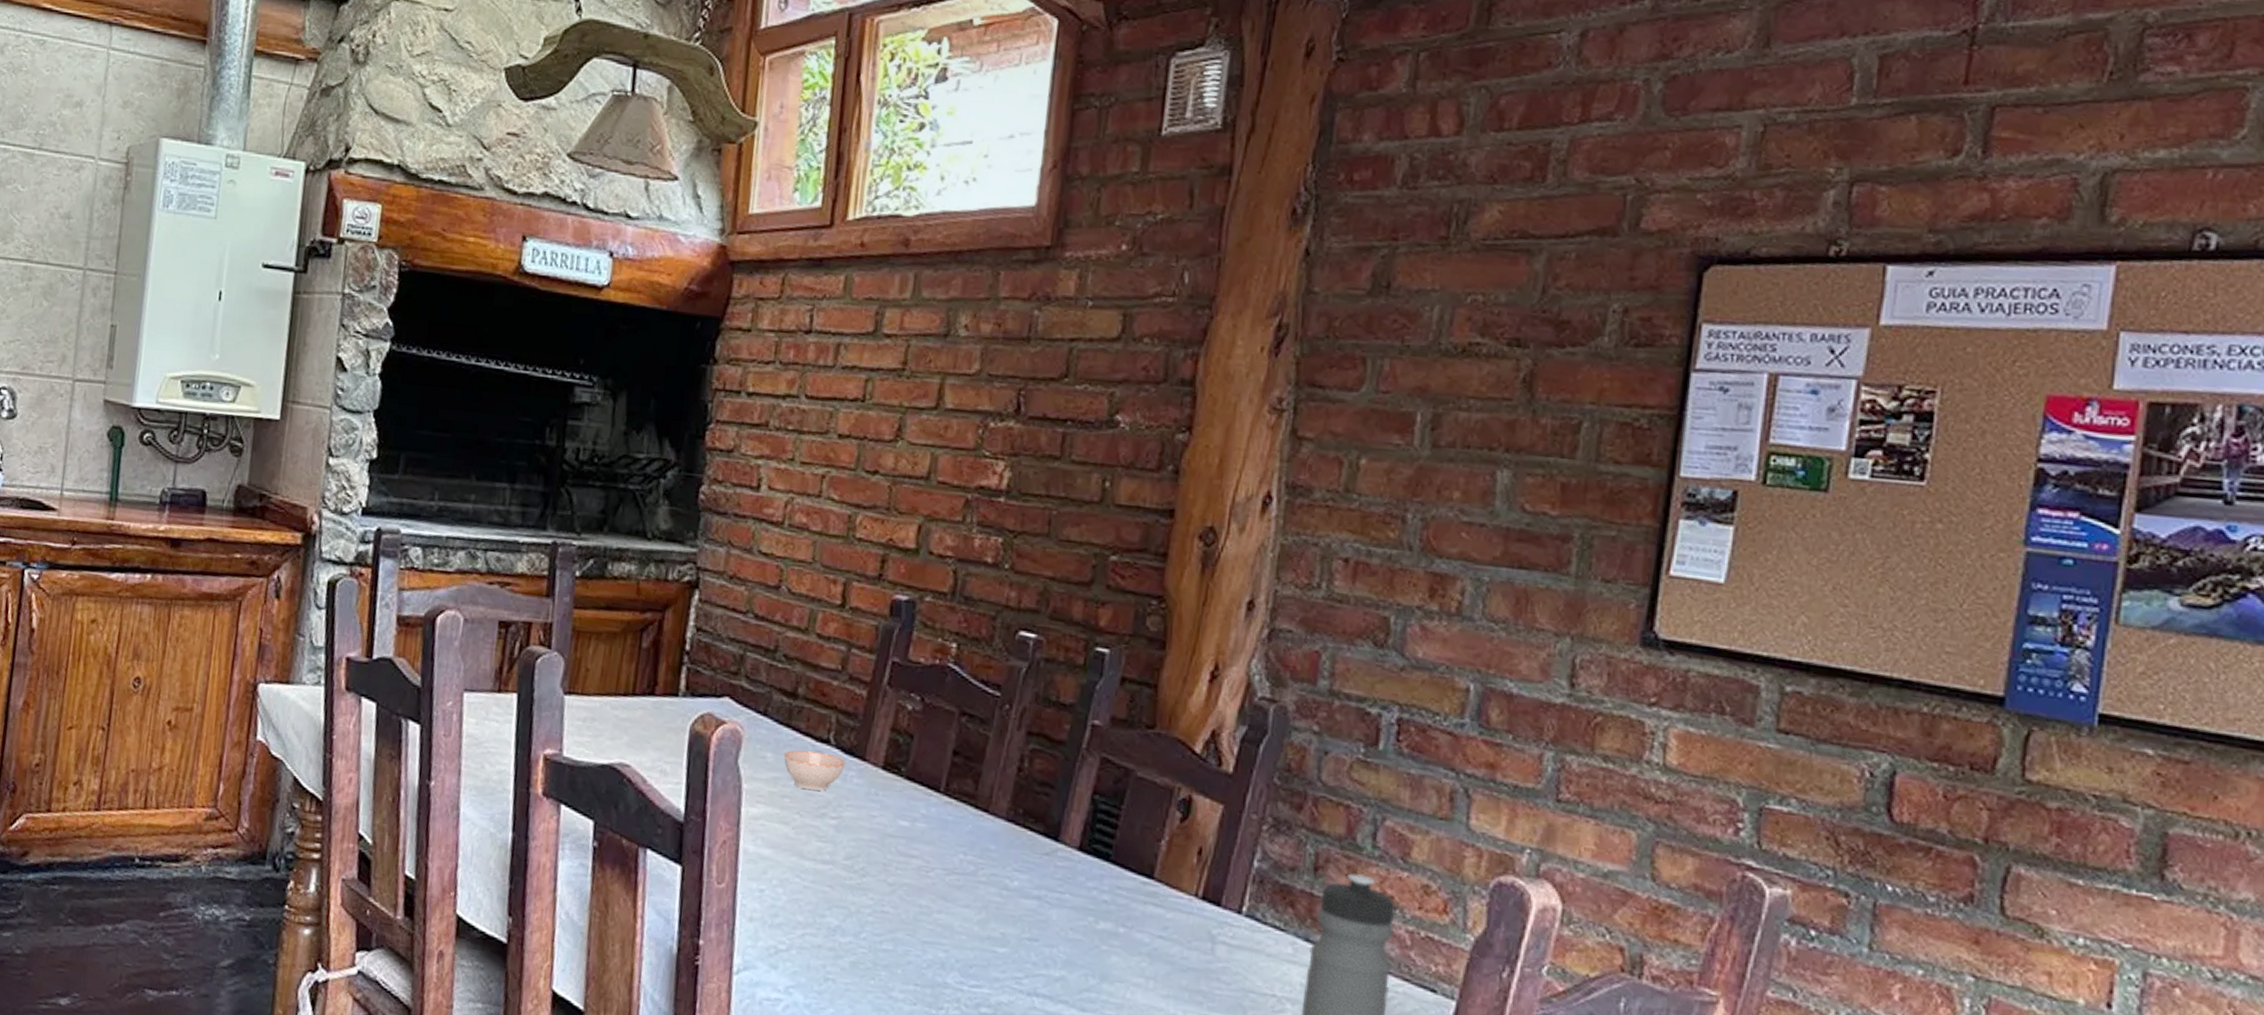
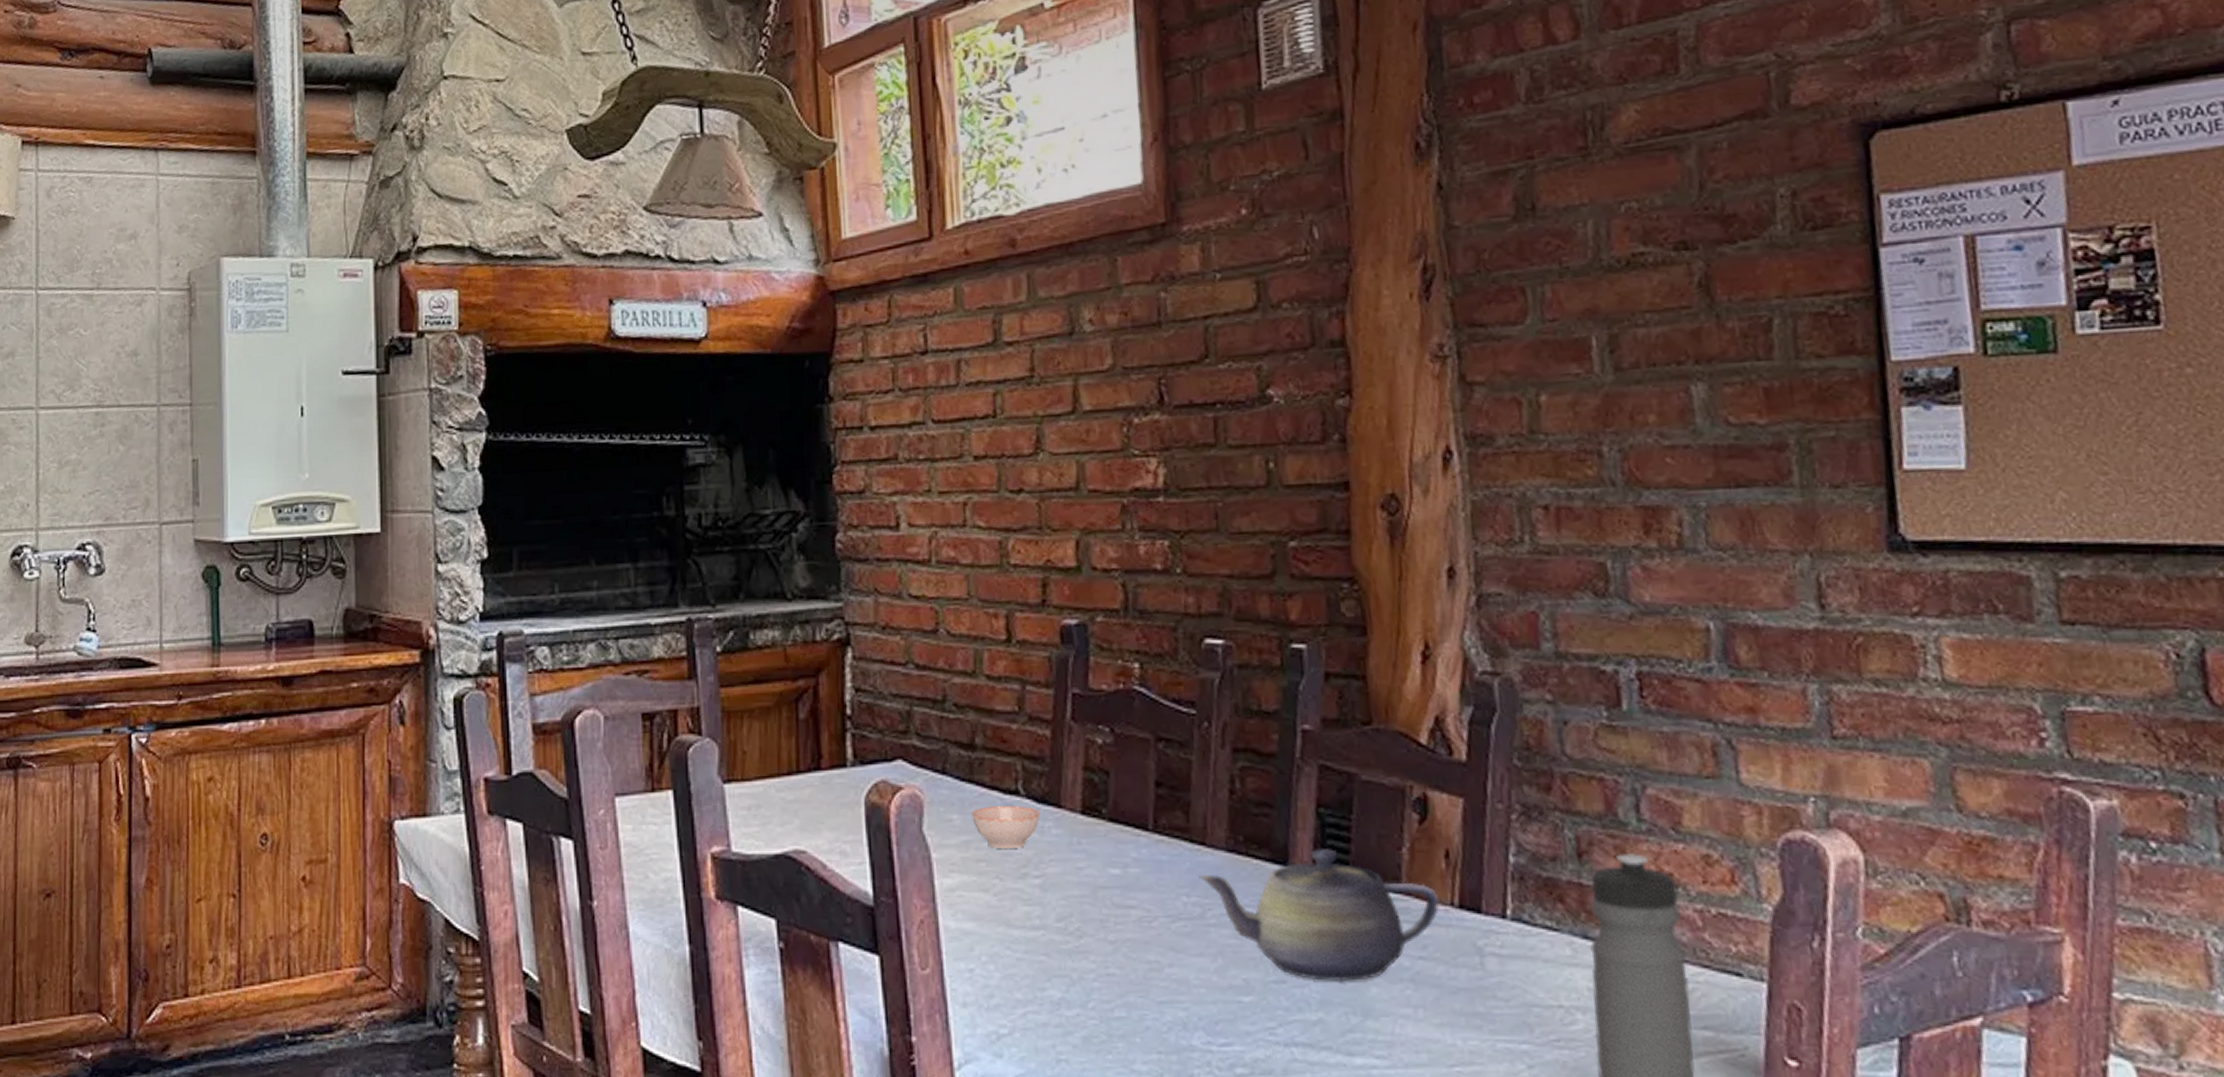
teapot: none [977,830,1186,949] -> present [1199,849,1440,983]

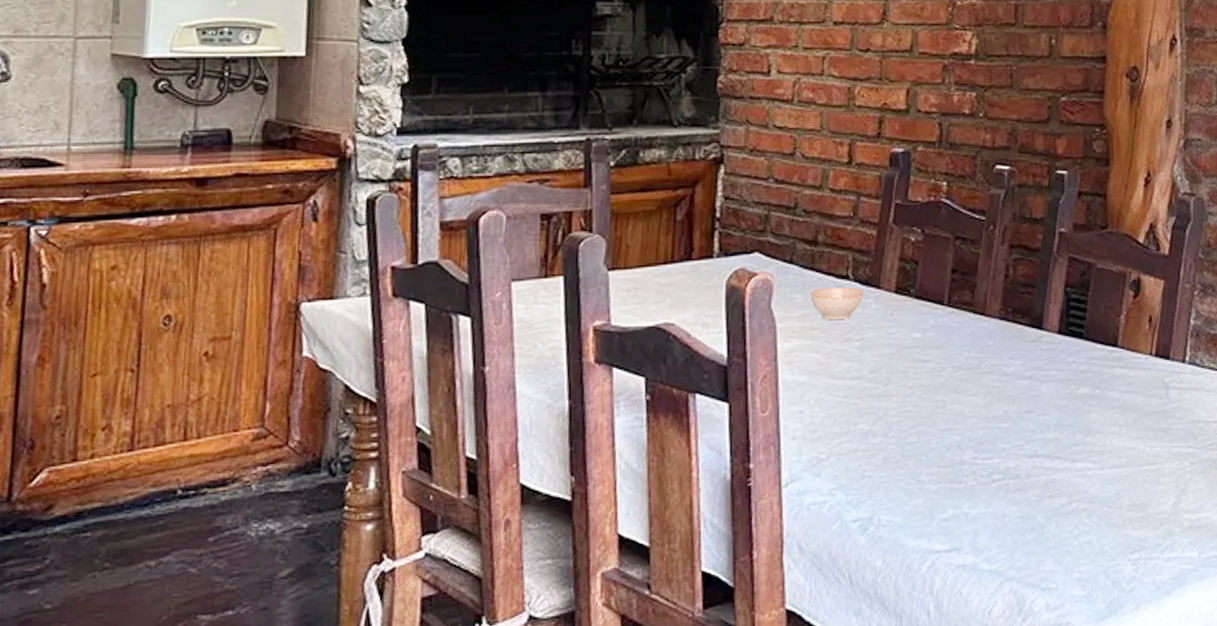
teapot: present [1199,849,1440,983] -> none [978,317,1143,411]

